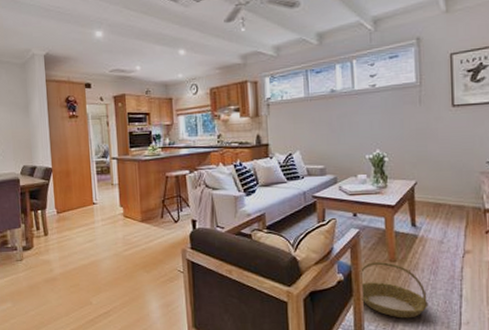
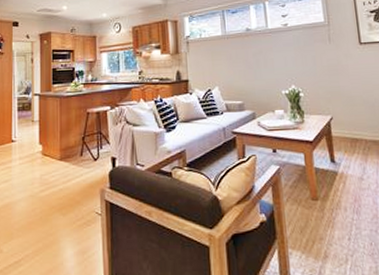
basket: present [359,262,429,319] -> none [282,201,355,263]

